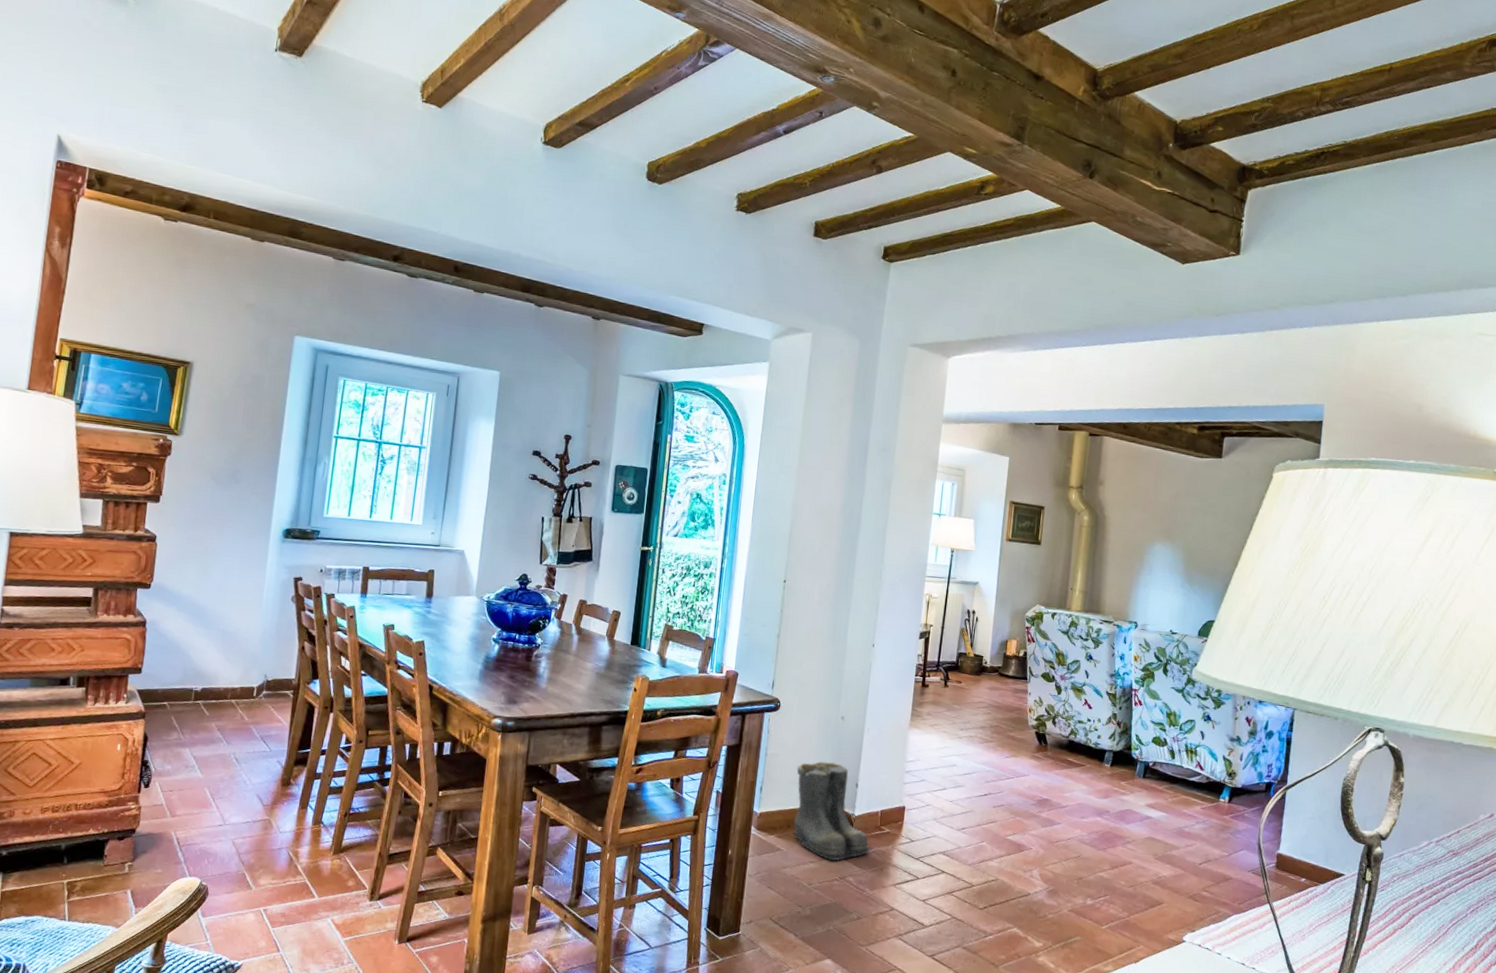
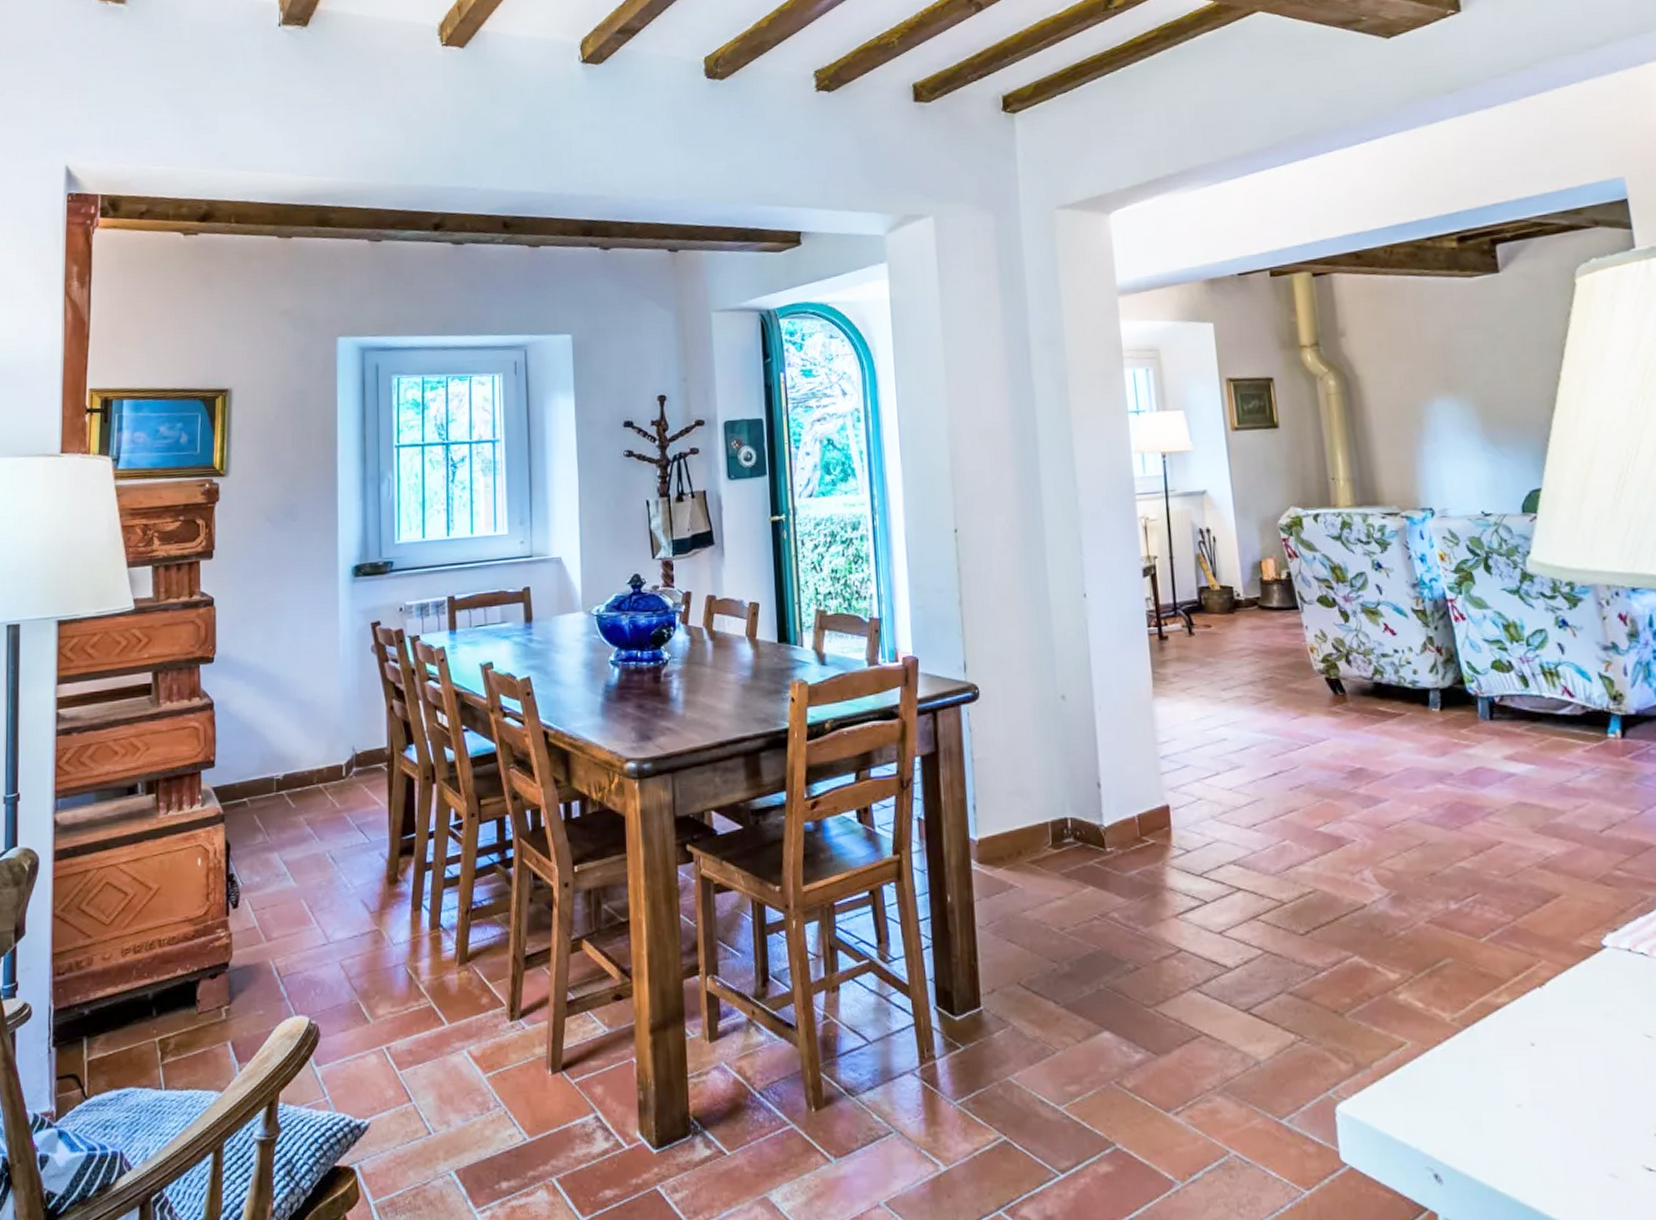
boots: present [794,761,873,861] -> none [1015,758,1137,893]

